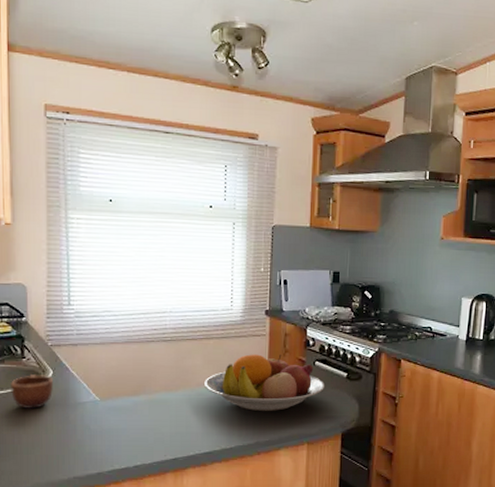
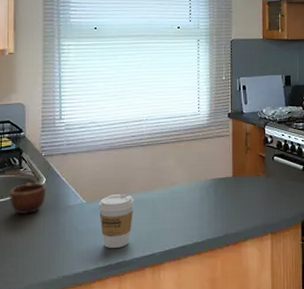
coffee cup: none [113,393,155,450] -> present [98,194,134,248]
fruit bowl: present [204,353,324,412] -> none [177,151,283,206]

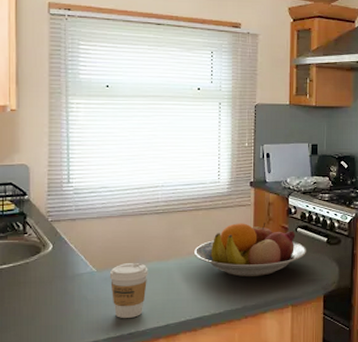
mug: present [10,182,46,215] -> none [13,249,52,283]
fruit bowl: none [177,151,283,206] -> present [194,222,306,277]

